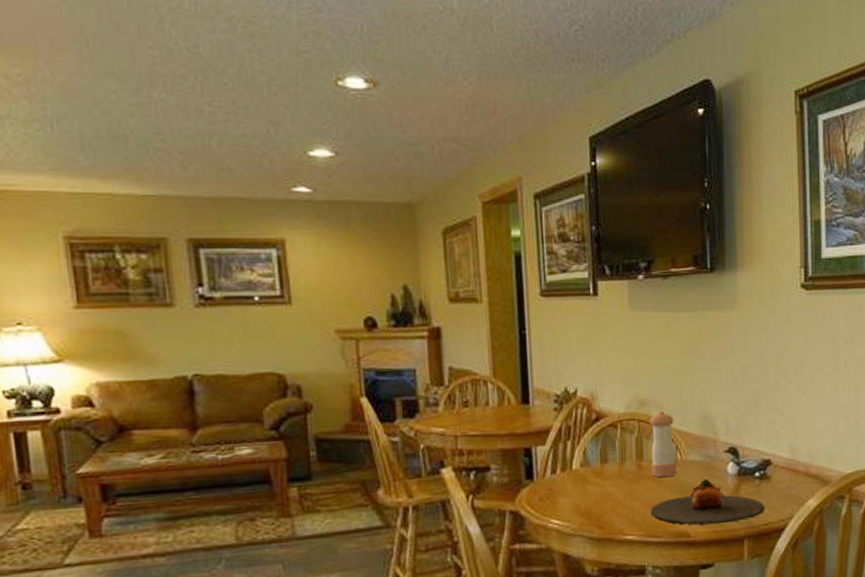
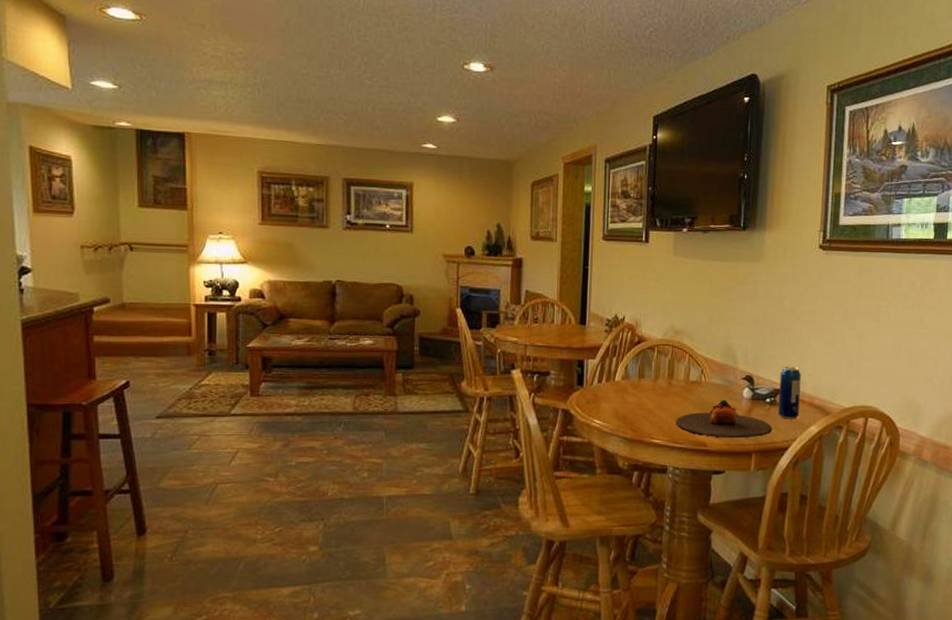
pepper shaker: present [649,411,677,478] -> none [679,341,702,395]
beverage can: none [768,432,794,495] -> present [778,367,801,419]

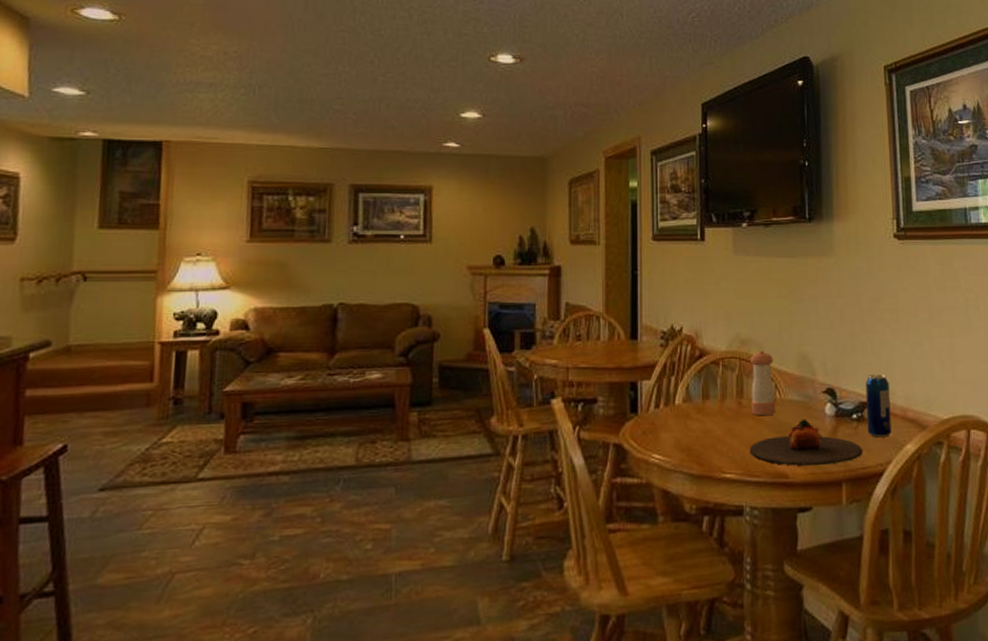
pepper shaker: none [679,341,702,395] -> present [750,351,776,416]

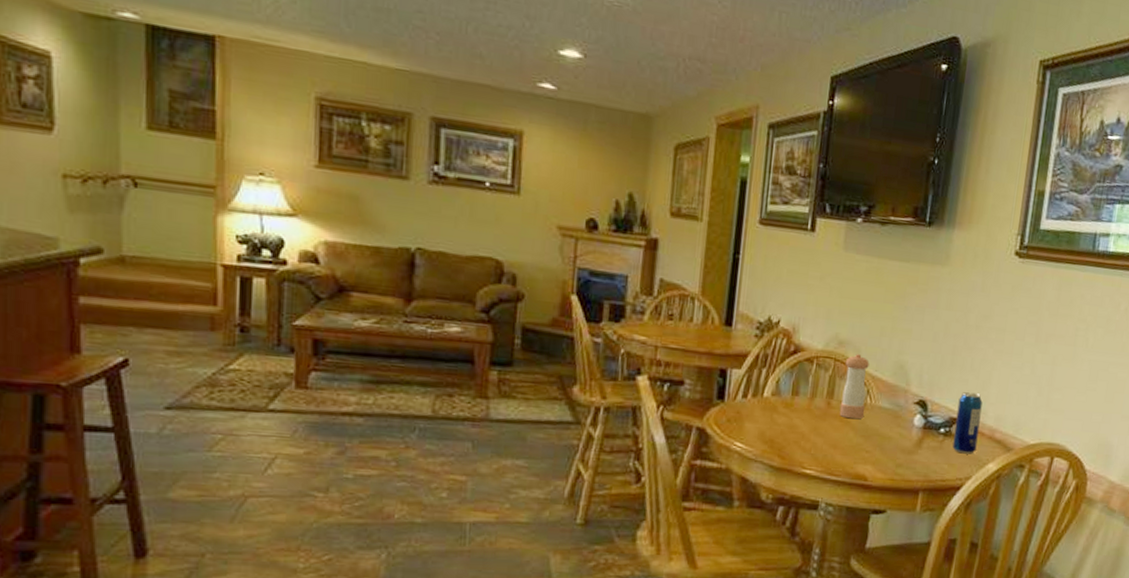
plate: present [749,419,863,466] -> none [832,426,945,473]

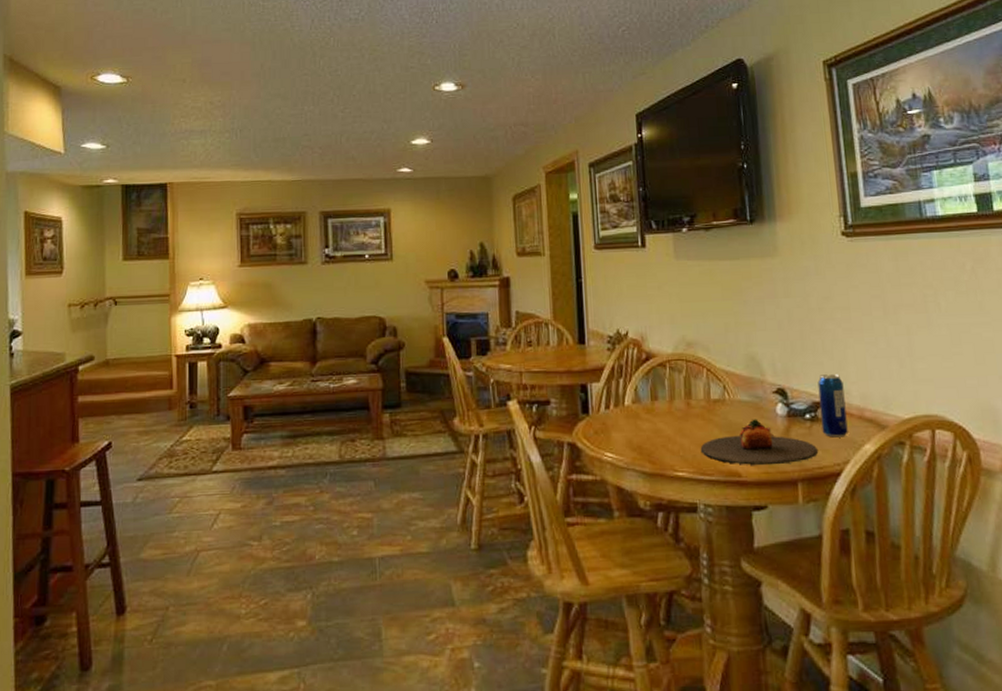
plate: none [832,426,945,473] -> present [700,419,819,465]
pepper shaker: present [839,354,870,420] -> none [696,352,726,416]

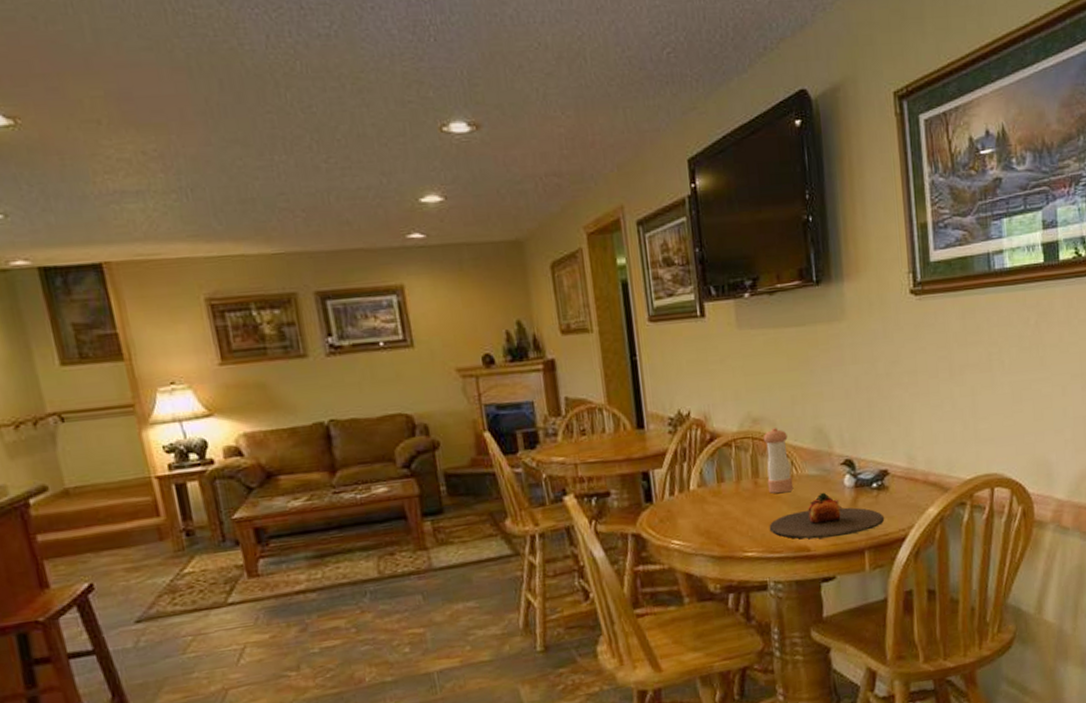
pepper shaker: none [696,352,726,416] -> present [763,428,794,494]
beverage can: present [817,374,848,438] -> none [884,440,913,504]

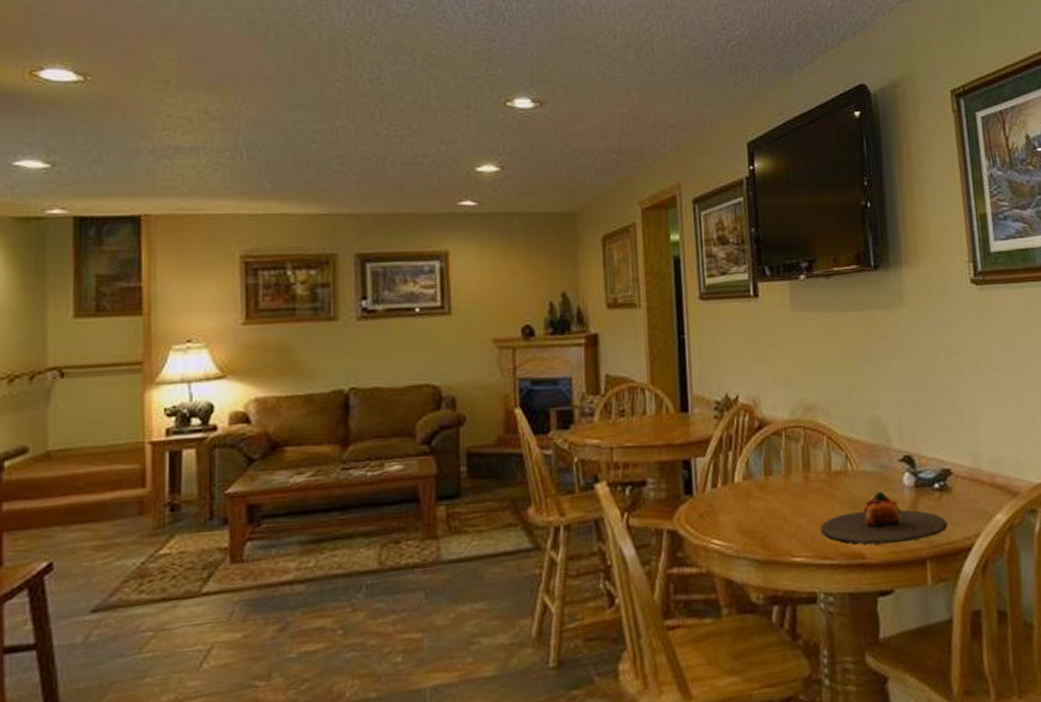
pepper shaker: present [763,428,794,494] -> none [815,417,848,491]

